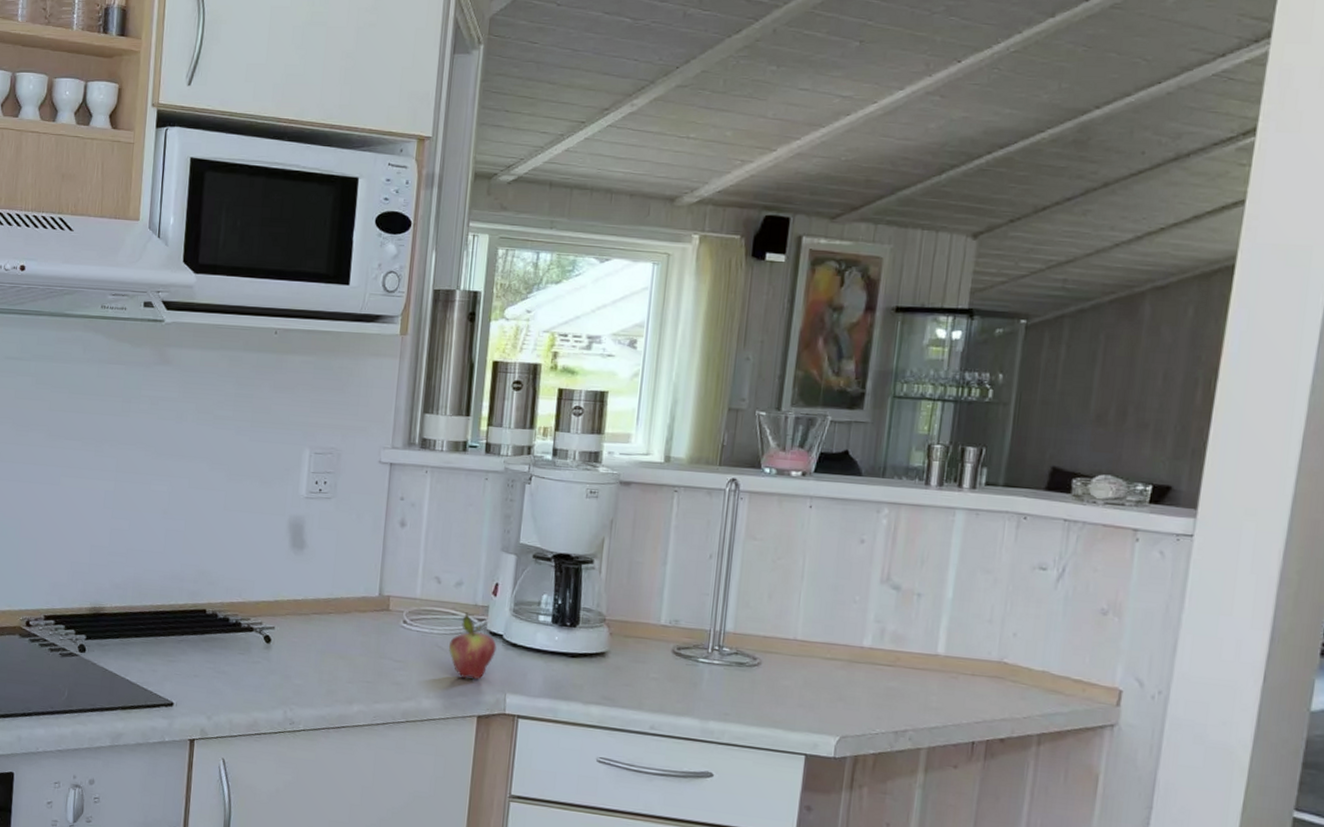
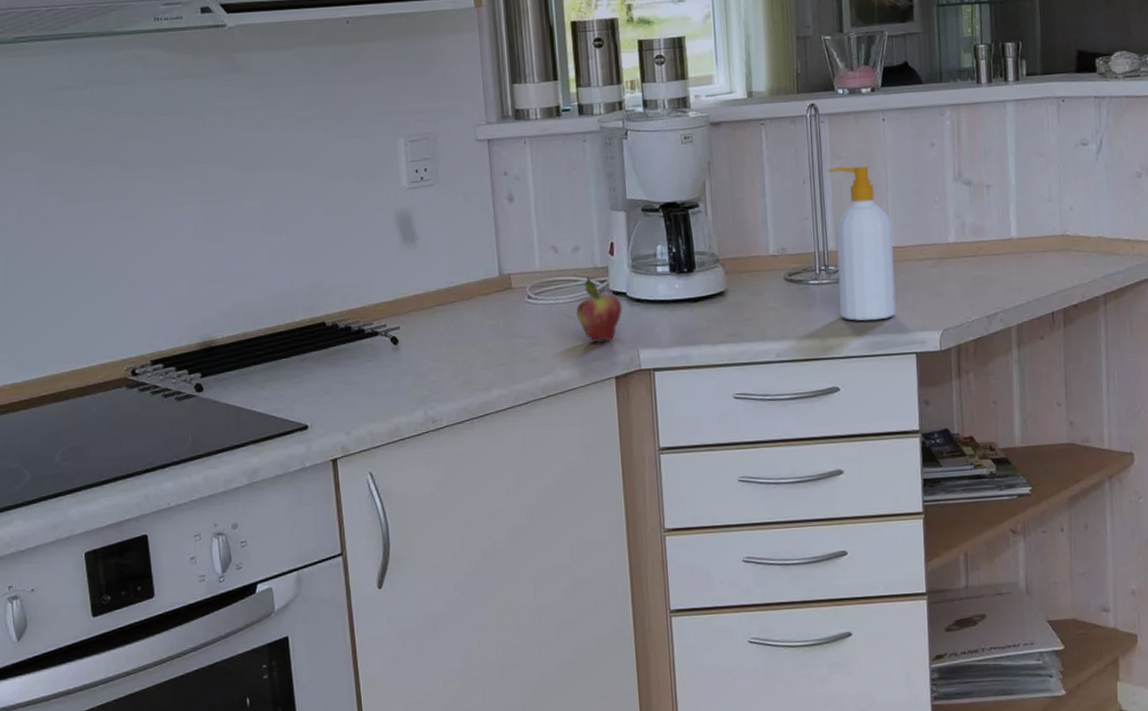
soap bottle: none [727,547,801,713] -> present [827,166,896,321]

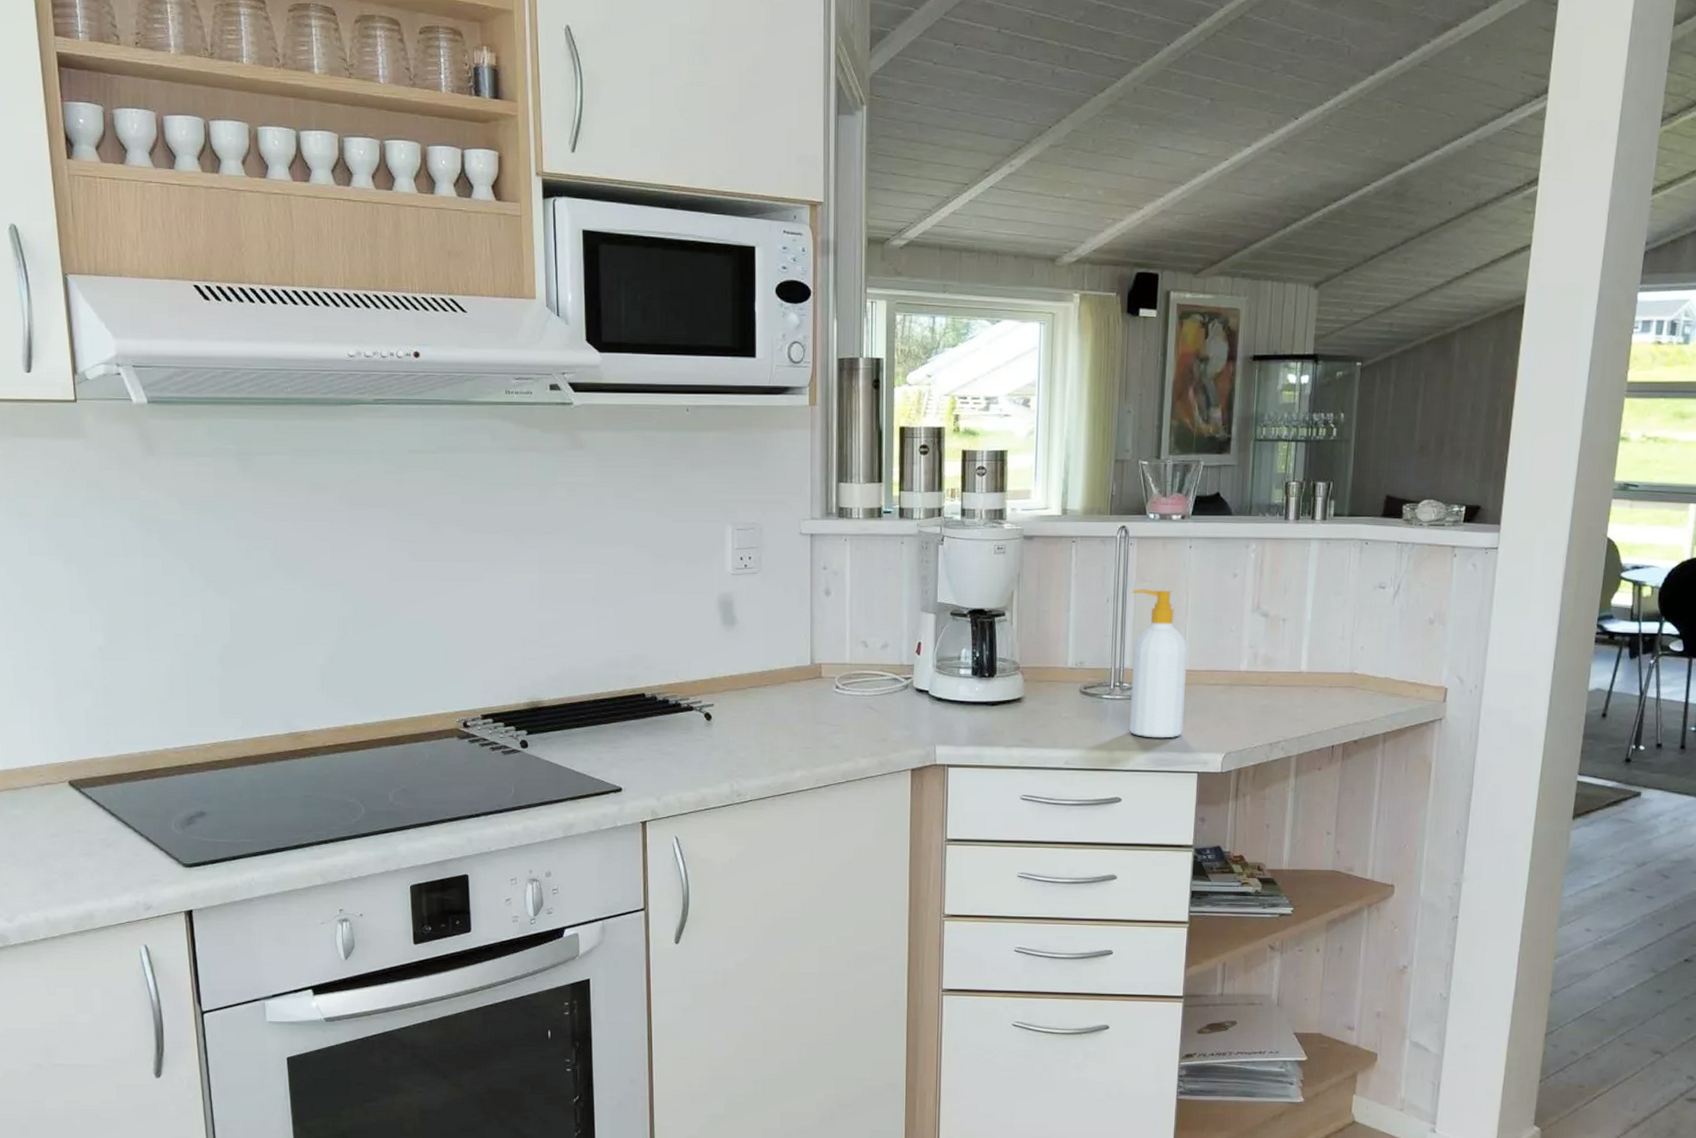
fruit: present [576,277,622,343] -> none [879,673,924,736]

